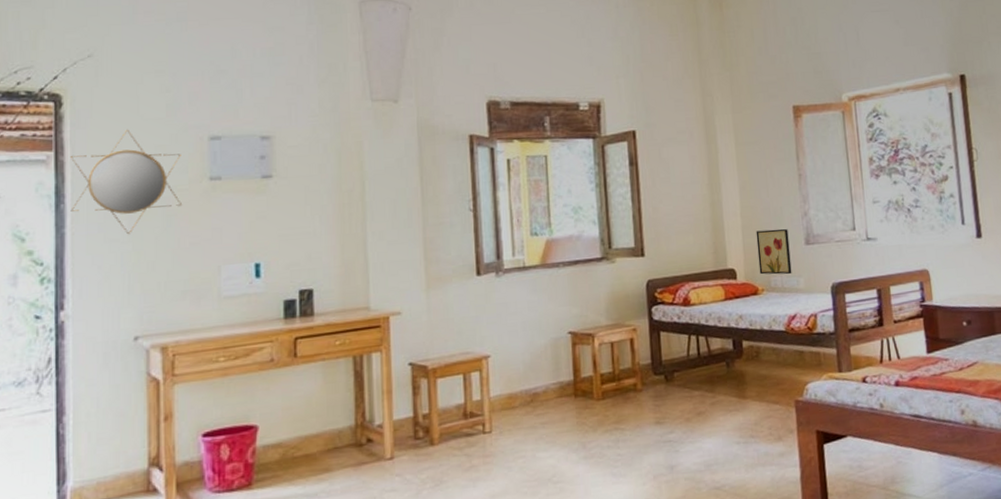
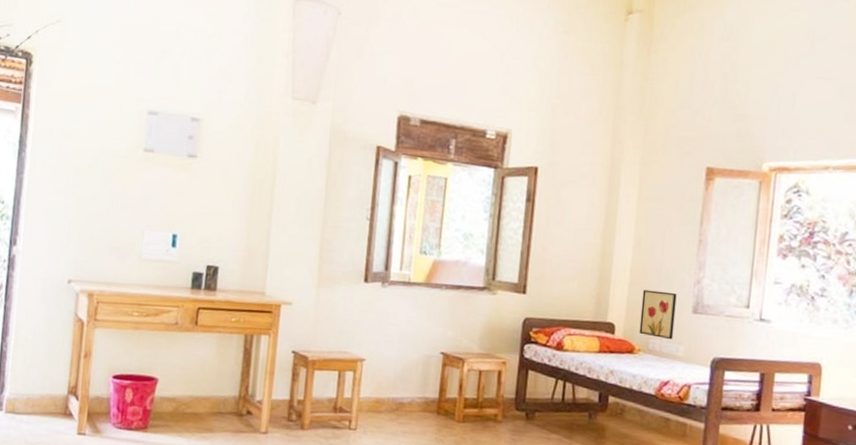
home mirror: present [69,129,182,235] -> none [29,93,123,189]

